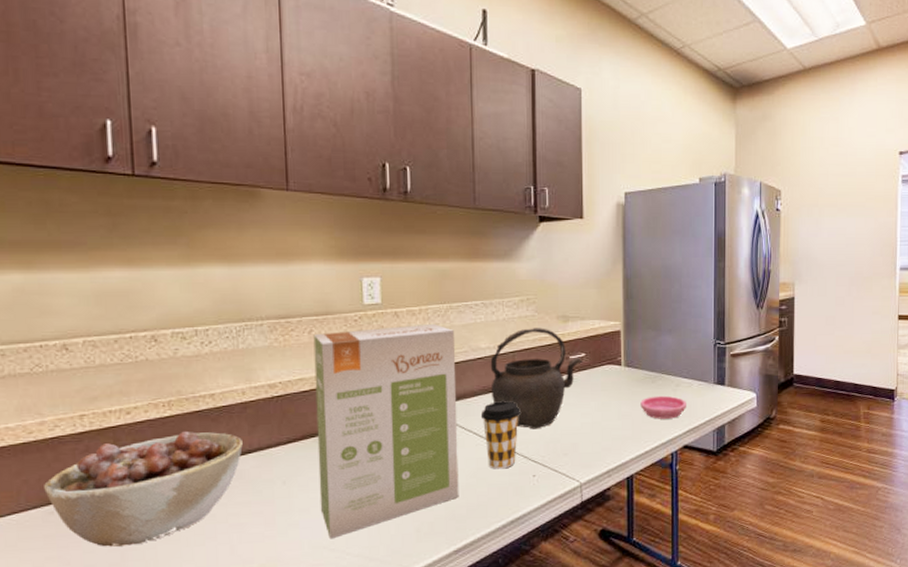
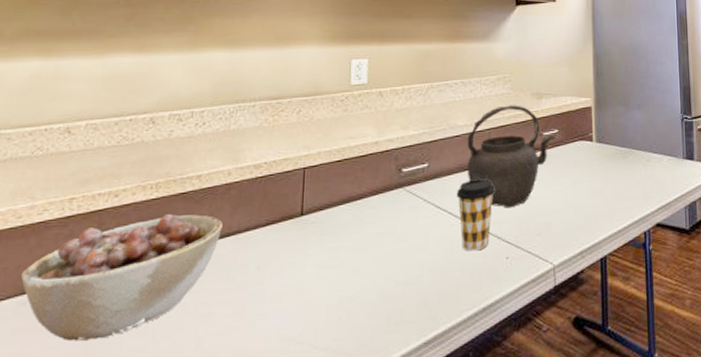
food box: present [313,323,459,540] -> none [291,102,435,331]
saucer: present [640,395,686,419] -> none [612,171,657,196]

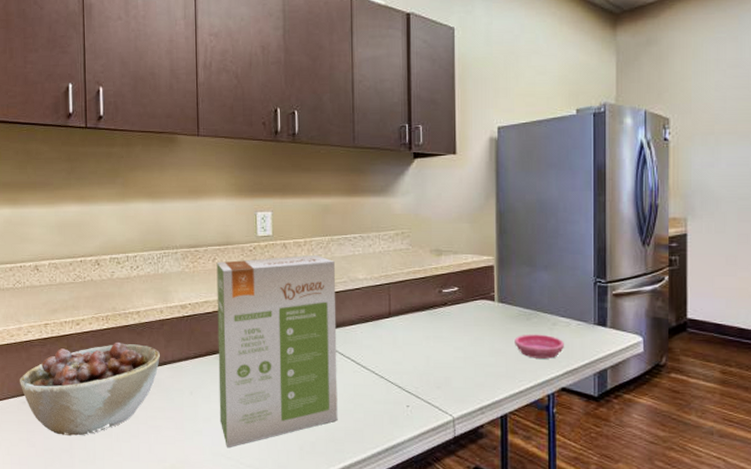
food box: none [291,102,435,331] -> present [216,254,338,448]
coffee cup: present [456,179,495,251] -> none [358,331,395,397]
kettle: present [467,105,556,208] -> none [367,261,456,360]
saucer: none [612,171,657,196] -> present [515,334,564,359]

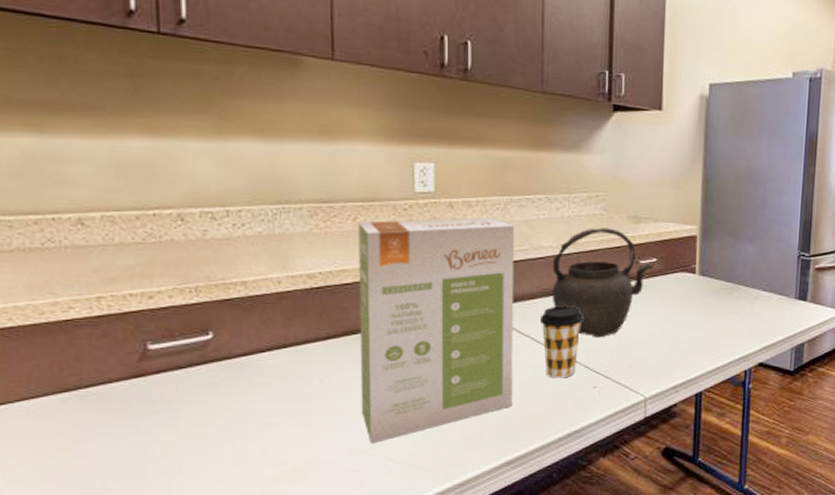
bowl: present [20,341,160,436] -> none [57,320,277,441]
coffee cup: none [358,331,395,397] -> present [539,306,583,378]
kettle: none [367,261,456,360] -> present [551,228,654,338]
saucer: present [515,334,564,359] -> none [714,308,764,334]

